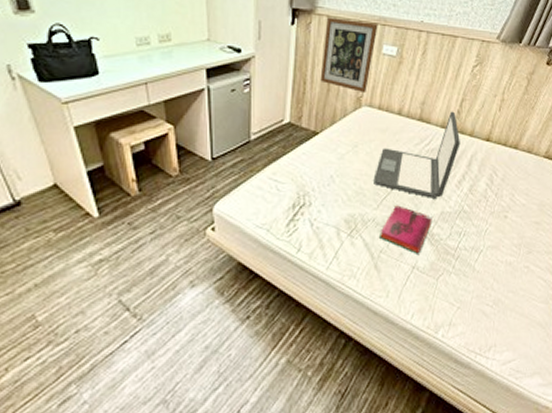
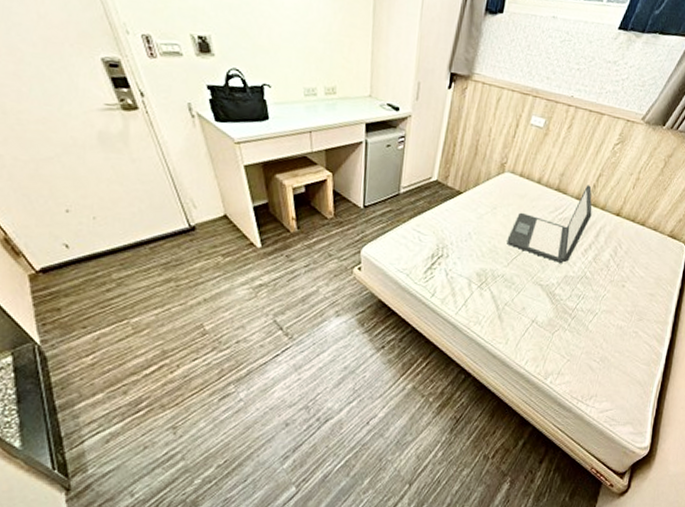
wall art: present [320,17,378,94] -> none [469,84,530,160]
hardback book: present [379,205,432,254] -> none [506,265,556,310]

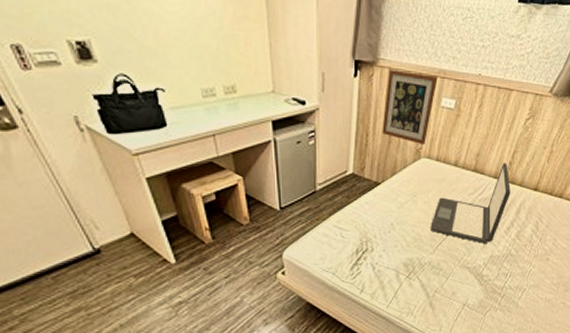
wall art: none [469,84,530,160] -> present [382,69,438,146]

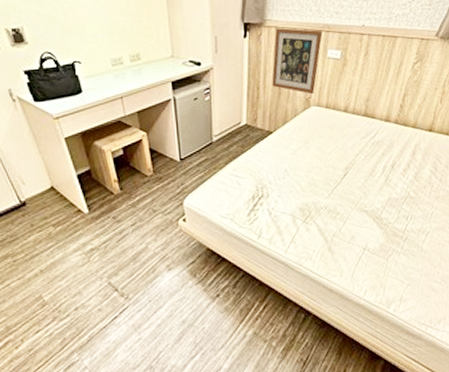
laptop: present [430,162,511,243] -> none [324,106,404,186]

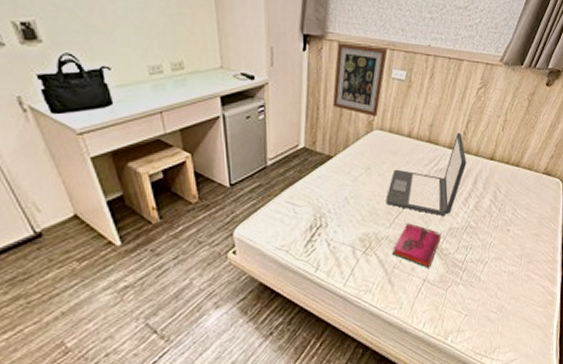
laptop: none [324,106,404,186] -> present [386,132,467,216]
hardback book: none [332,193,381,237] -> present [392,223,441,268]

